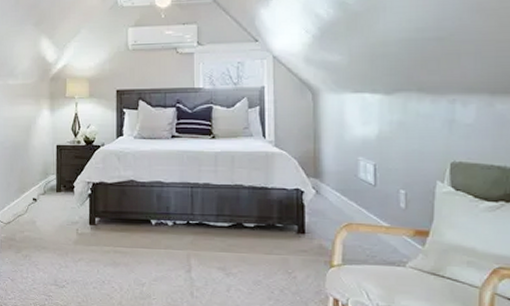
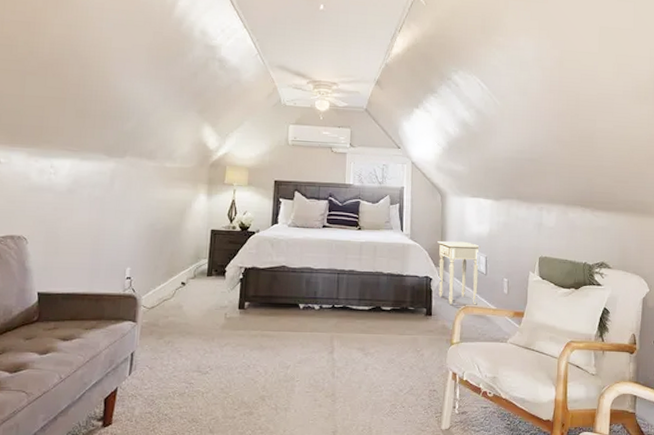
side table: none [309,146,367,222] -> present [437,240,481,305]

